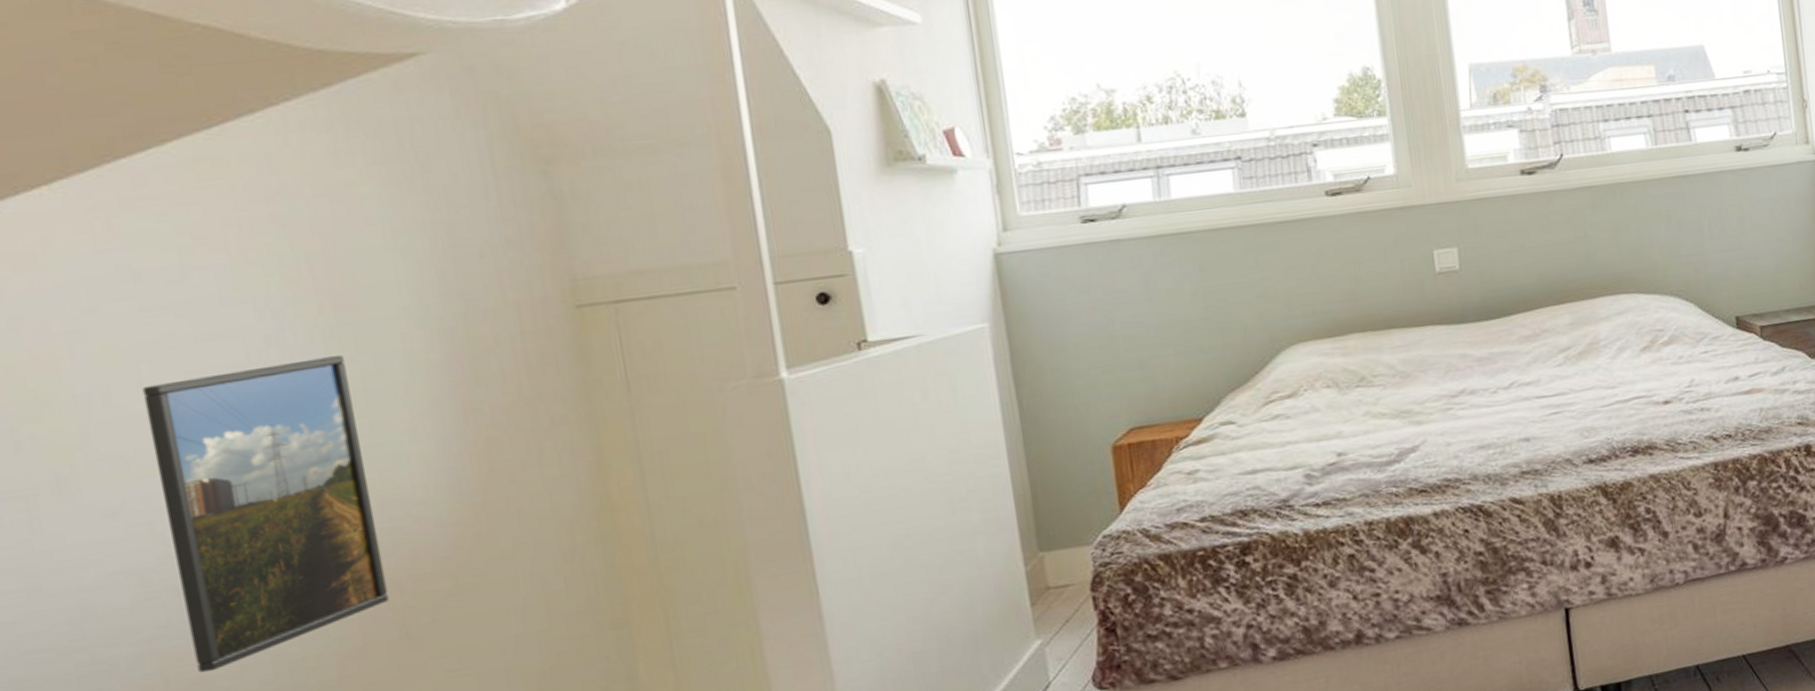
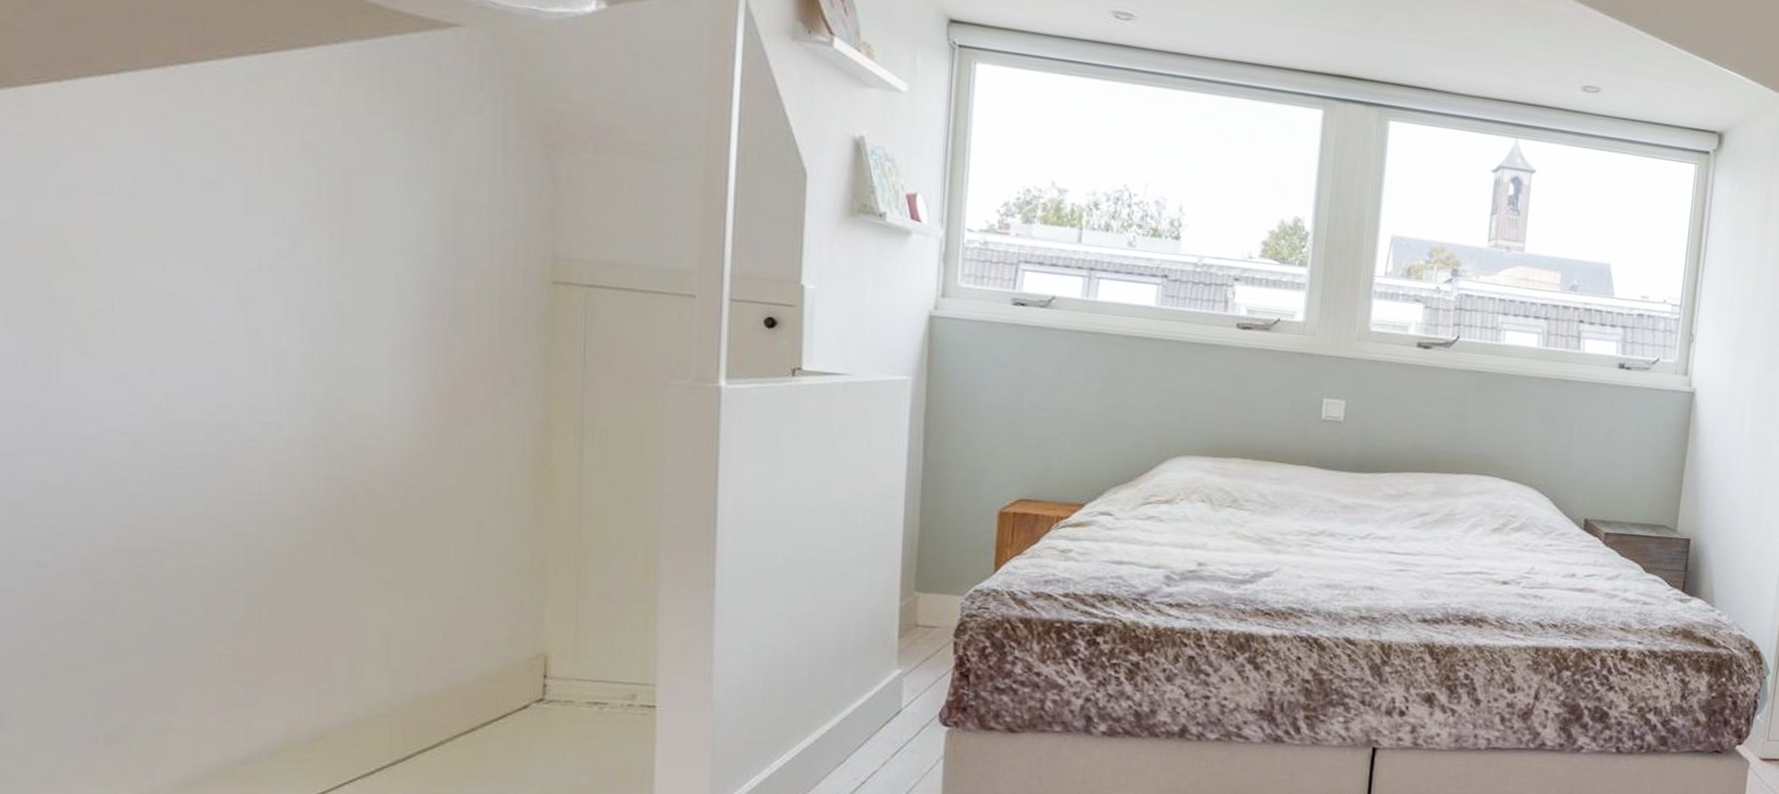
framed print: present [141,355,390,673] -> none [165,271,344,535]

